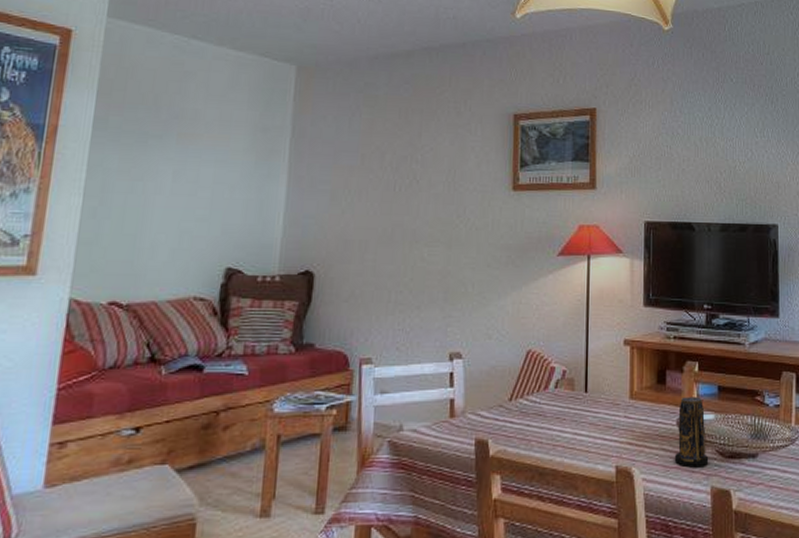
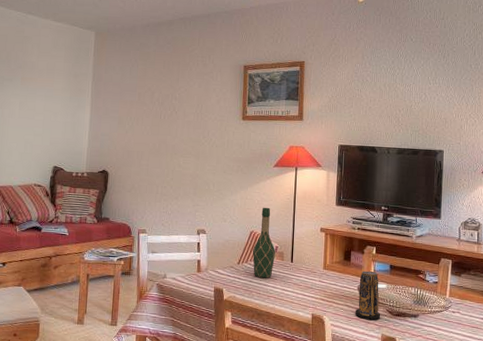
wine bottle: none [530,314,562,419] -> present [252,207,275,278]

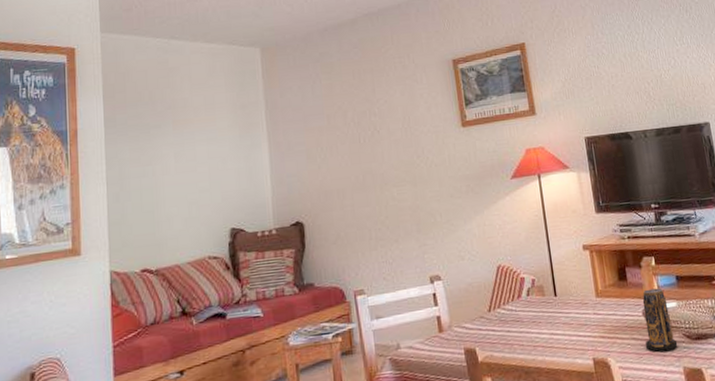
wine bottle: present [252,207,275,278] -> none [504,231,535,325]

